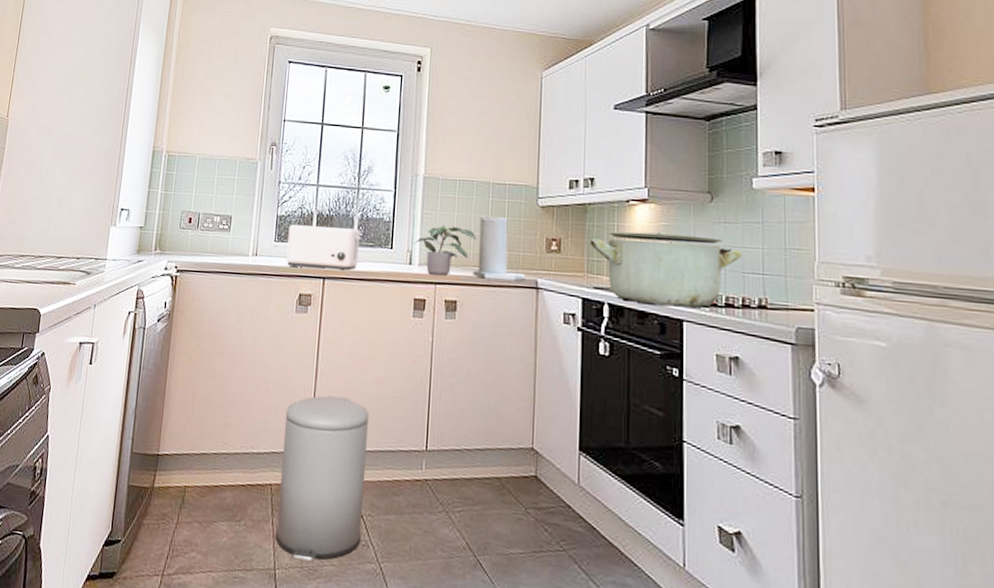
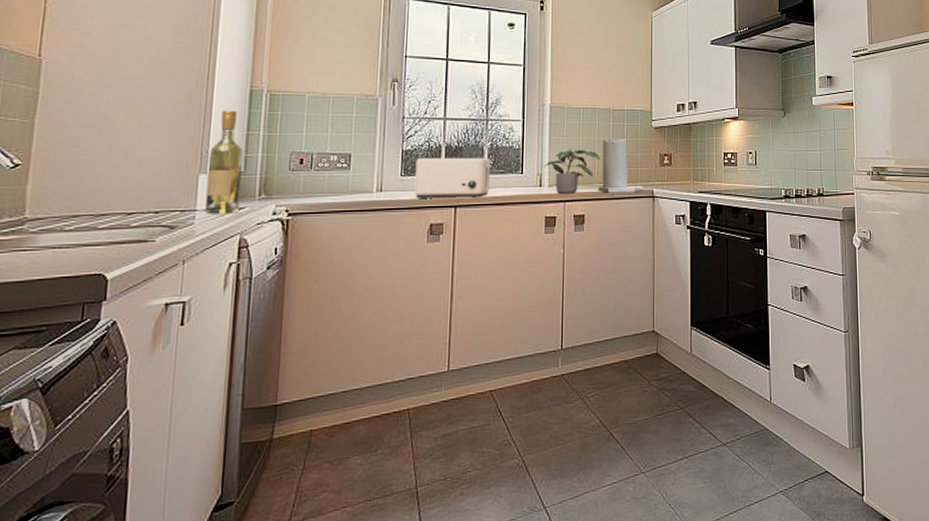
bottle: none [113,168,145,266] -> present [205,110,243,214]
pedal bin: present [275,395,370,563] -> none [415,315,507,474]
cooking pot: present [589,231,743,308] -> none [694,143,807,200]

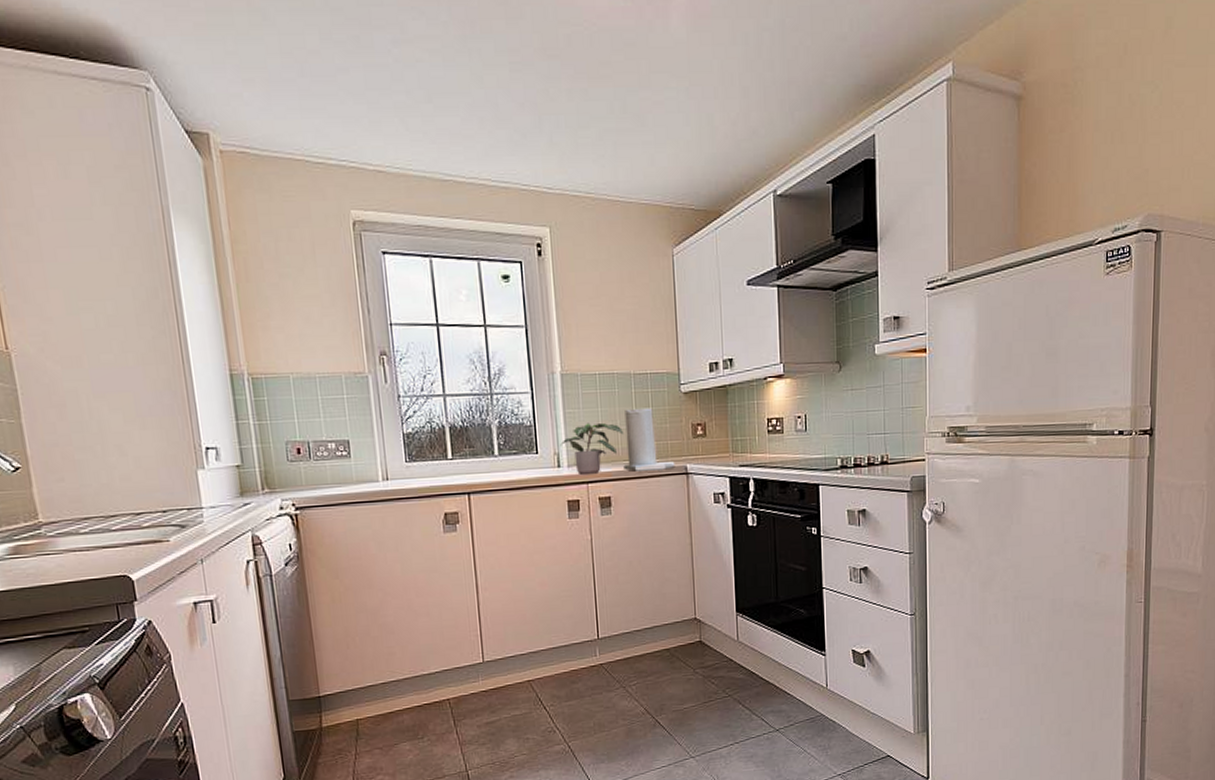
bottle: present [205,110,243,214] -> none [202,398,246,511]
toaster: present [414,158,493,199] -> none [419,438,504,487]

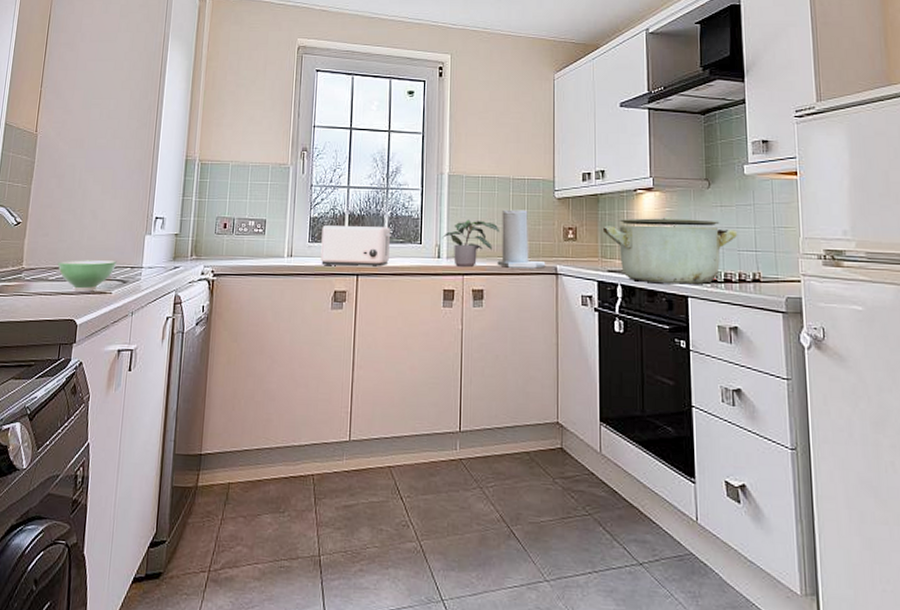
bowl: none [86,503,168,543] -> present [57,260,117,292]
toaster: none [419,438,504,487] -> present [320,225,393,268]
cooking pot: none [732,405,868,474] -> present [602,217,738,284]

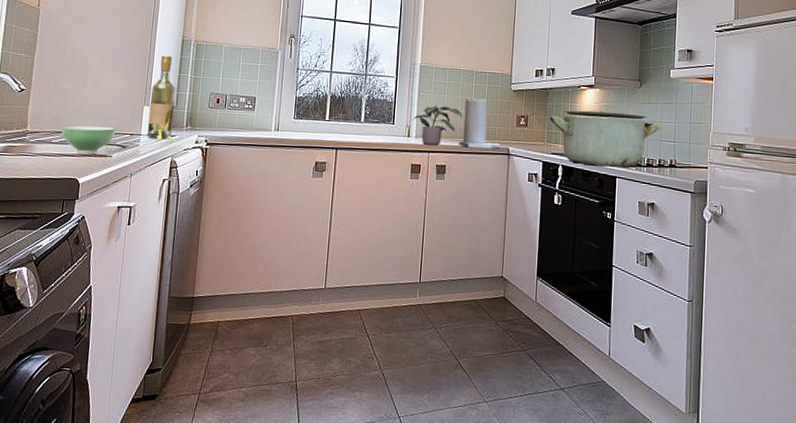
bottle: none [149,178,179,272] -> present [147,55,176,140]
toaster: present [320,225,393,268] -> none [304,105,369,143]

